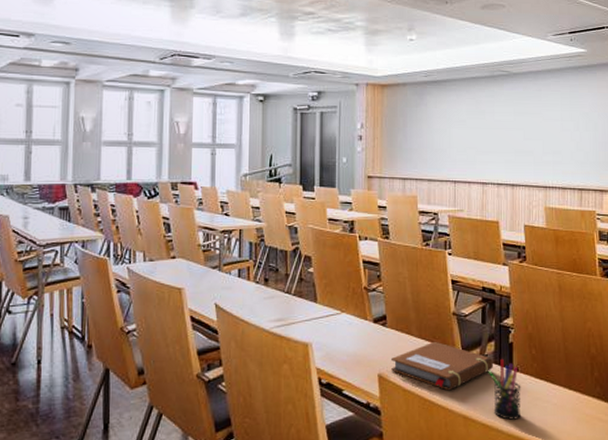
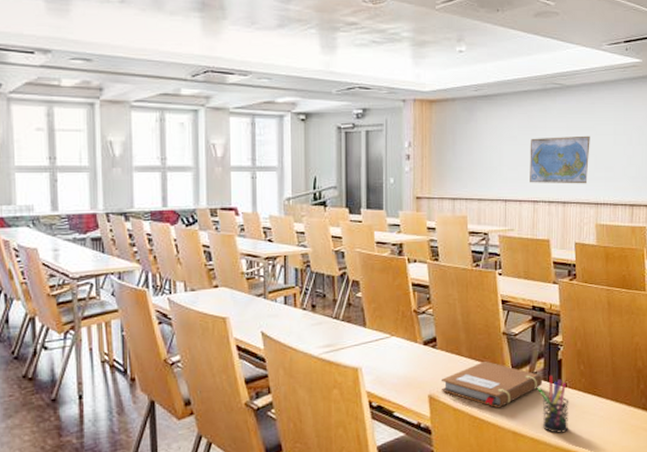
world map: none [478,121,538,168] -> present [530,135,590,184]

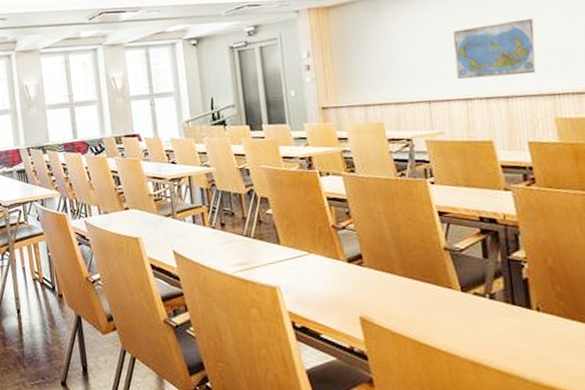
notebook: present [440,360,543,408] -> none [372,279,505,334]
pen holder: present [537,376,569,433] -> none [498,298,549,366]

